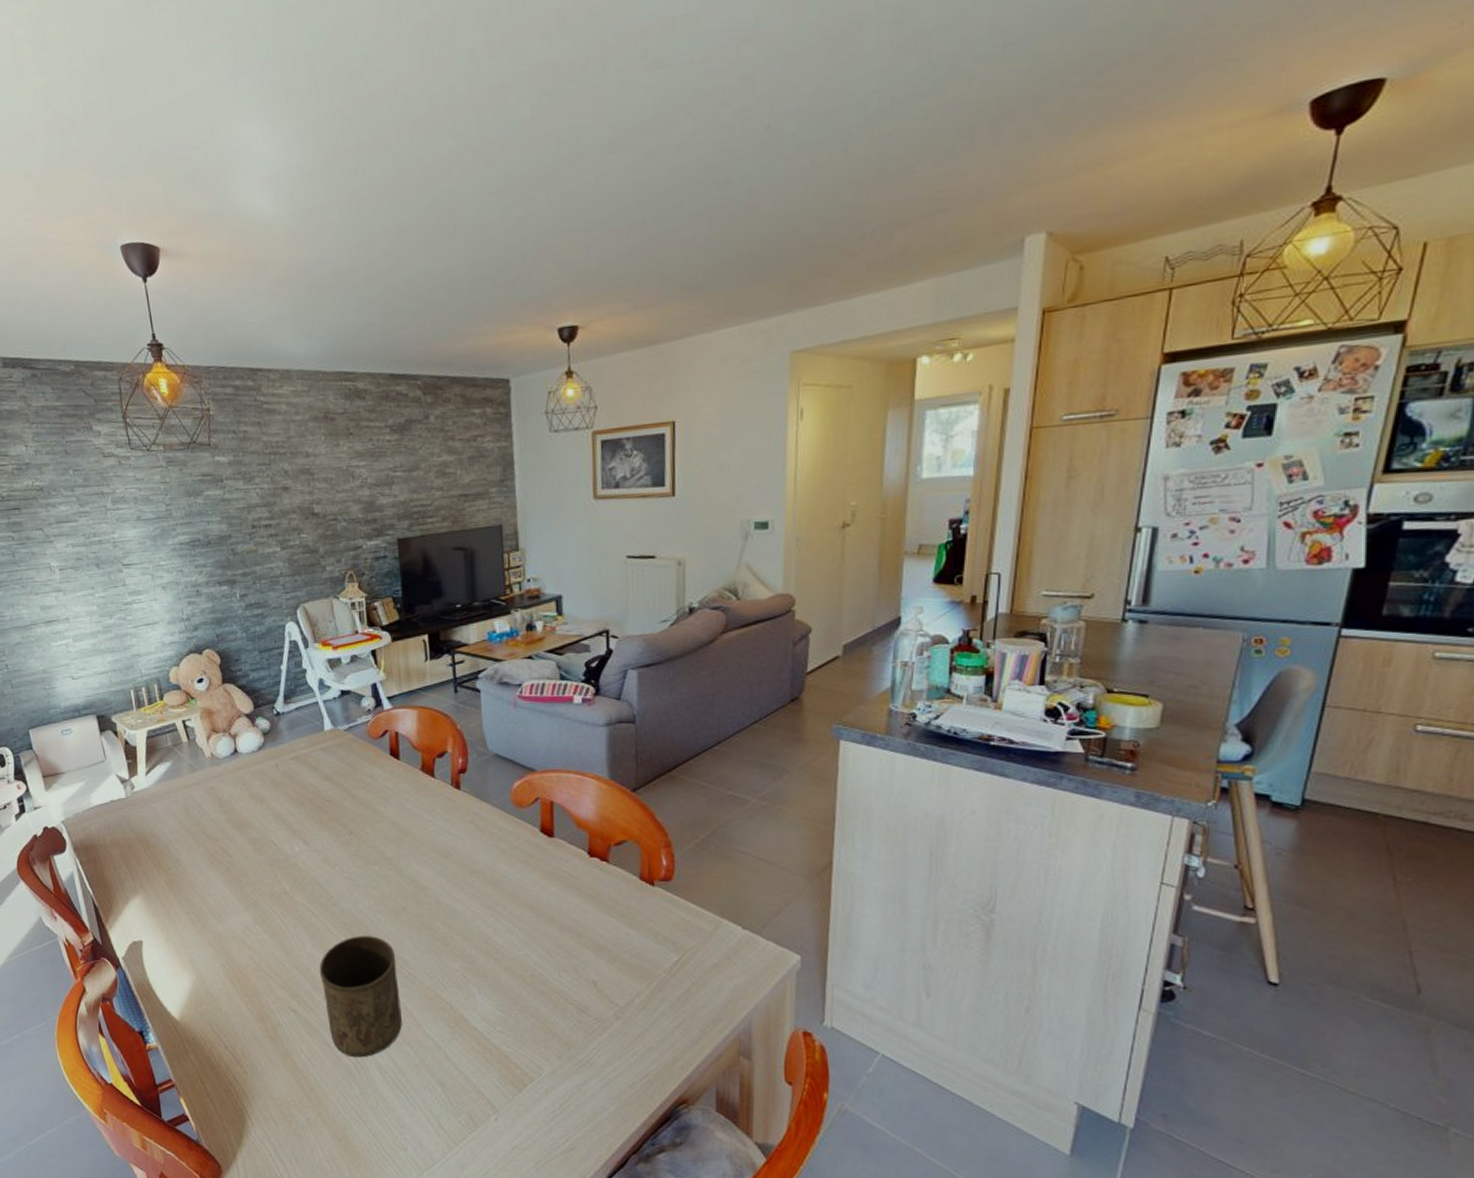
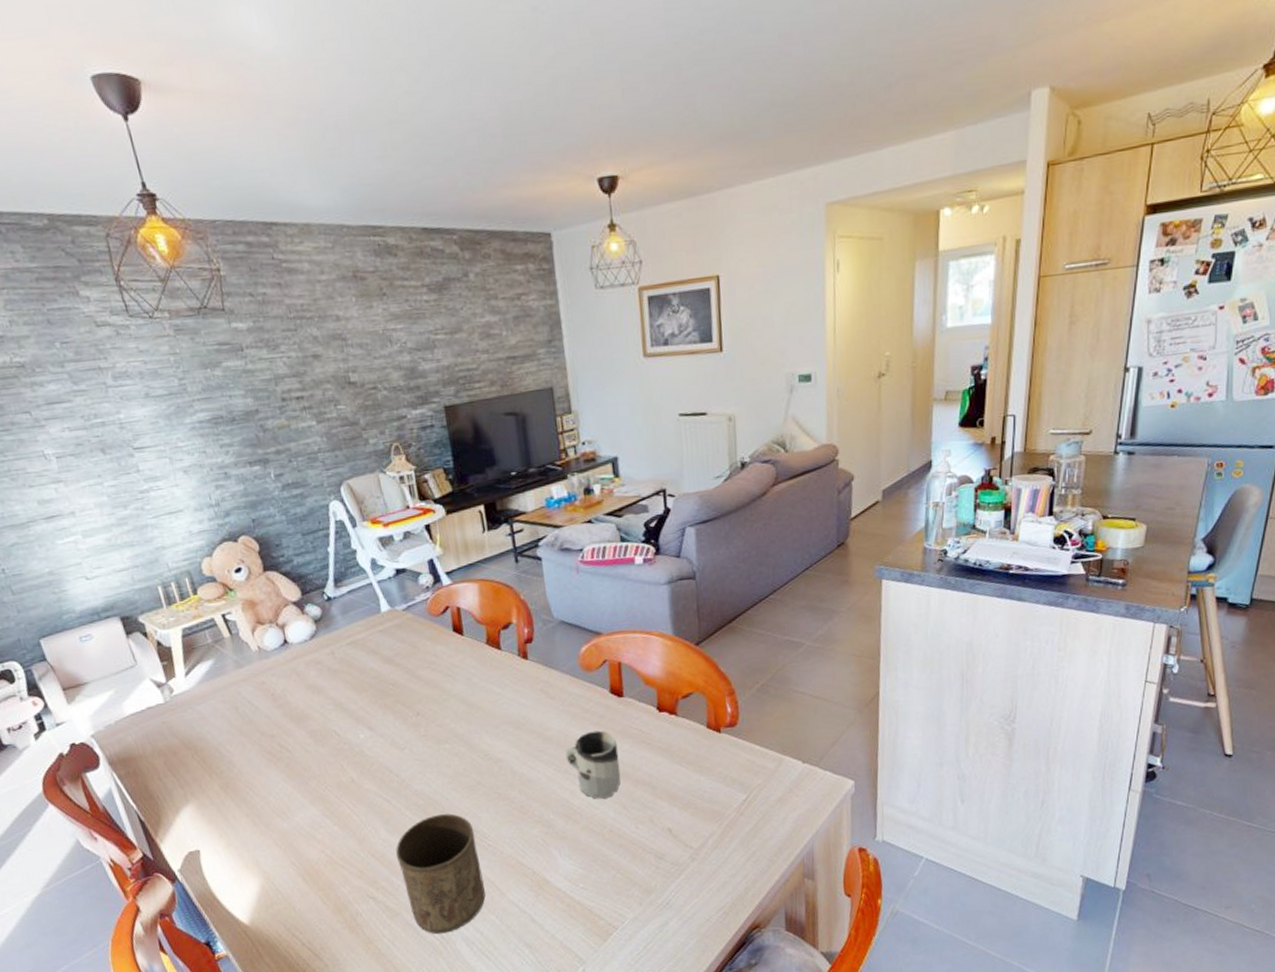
cup: none [491,869,547,941] -> present [565,730,621,799]

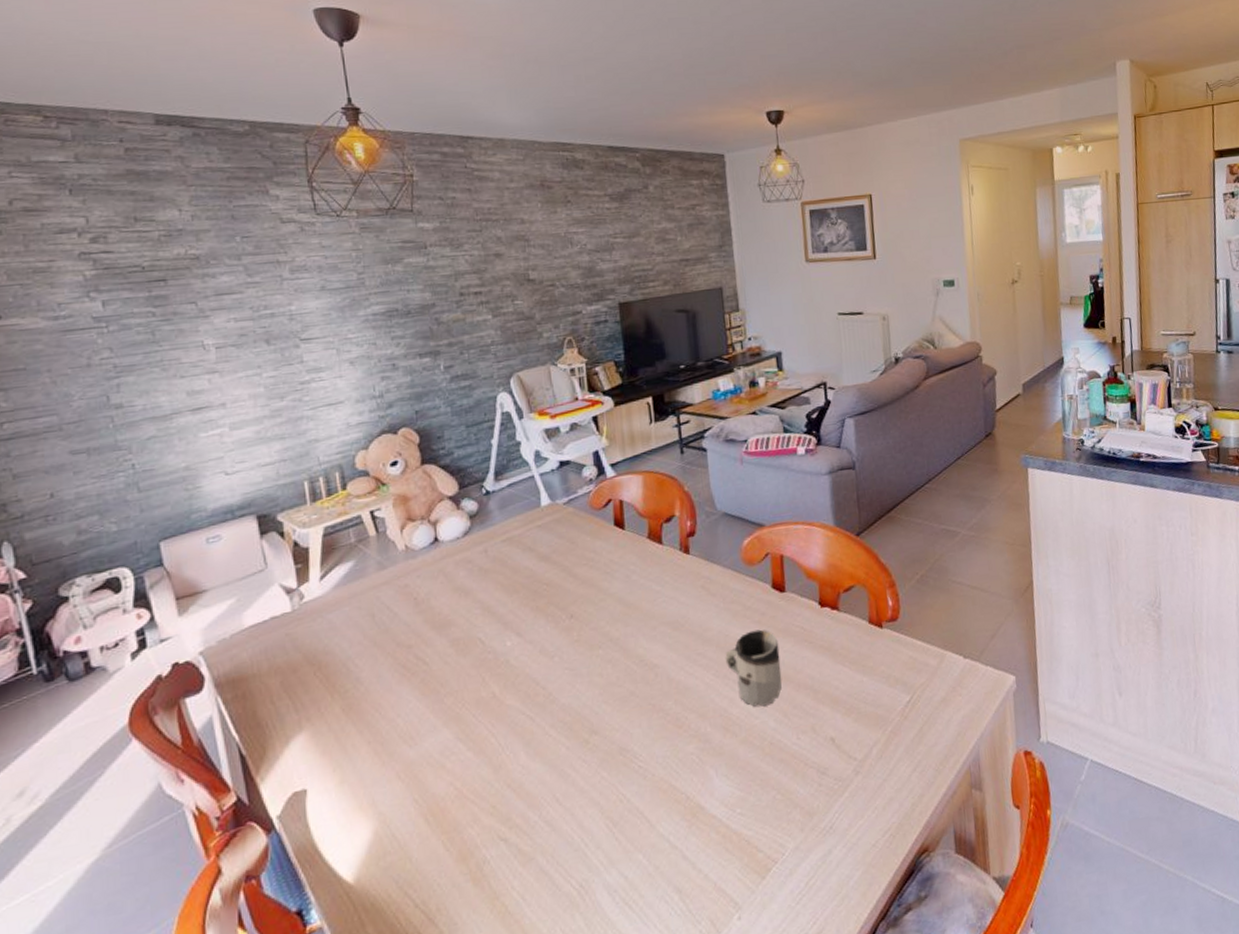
cup: present [395,813,486,934] -> none [535,730,633,882]

